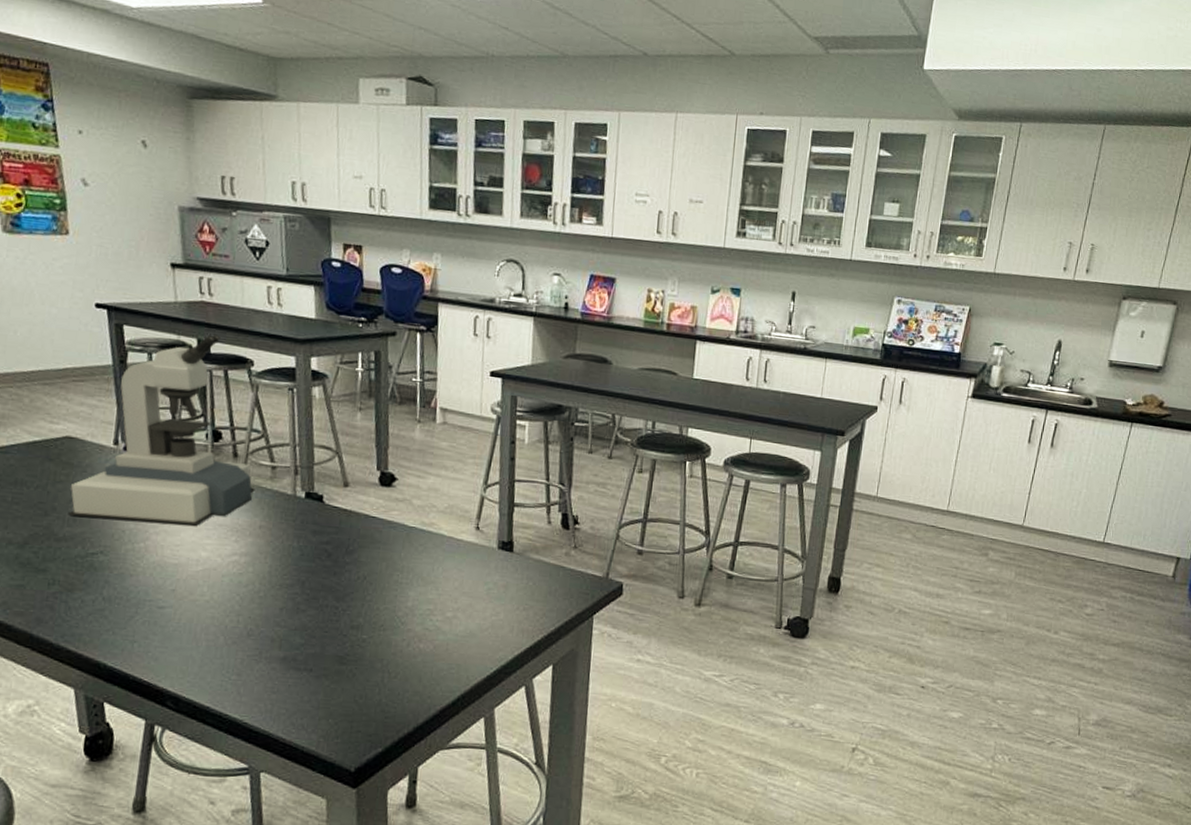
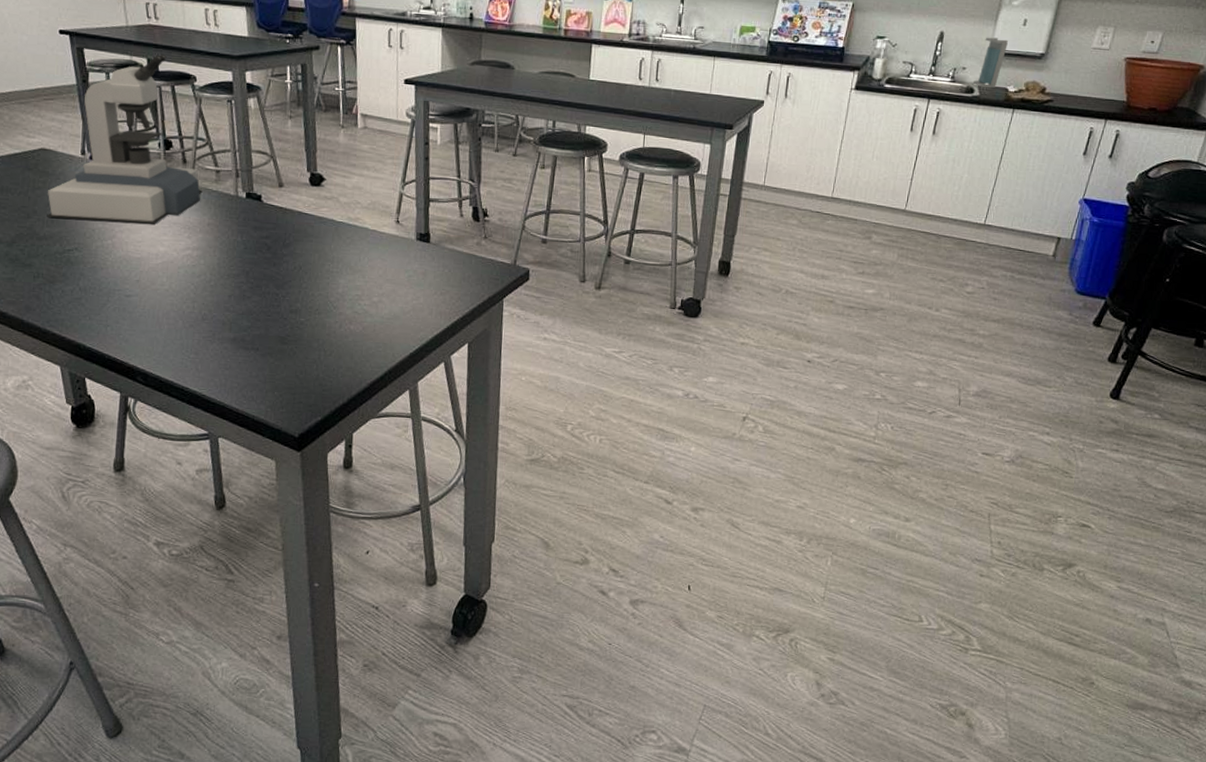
soap dispenser: none [1092,347,1126,400] -> present [973,37,1008,88]

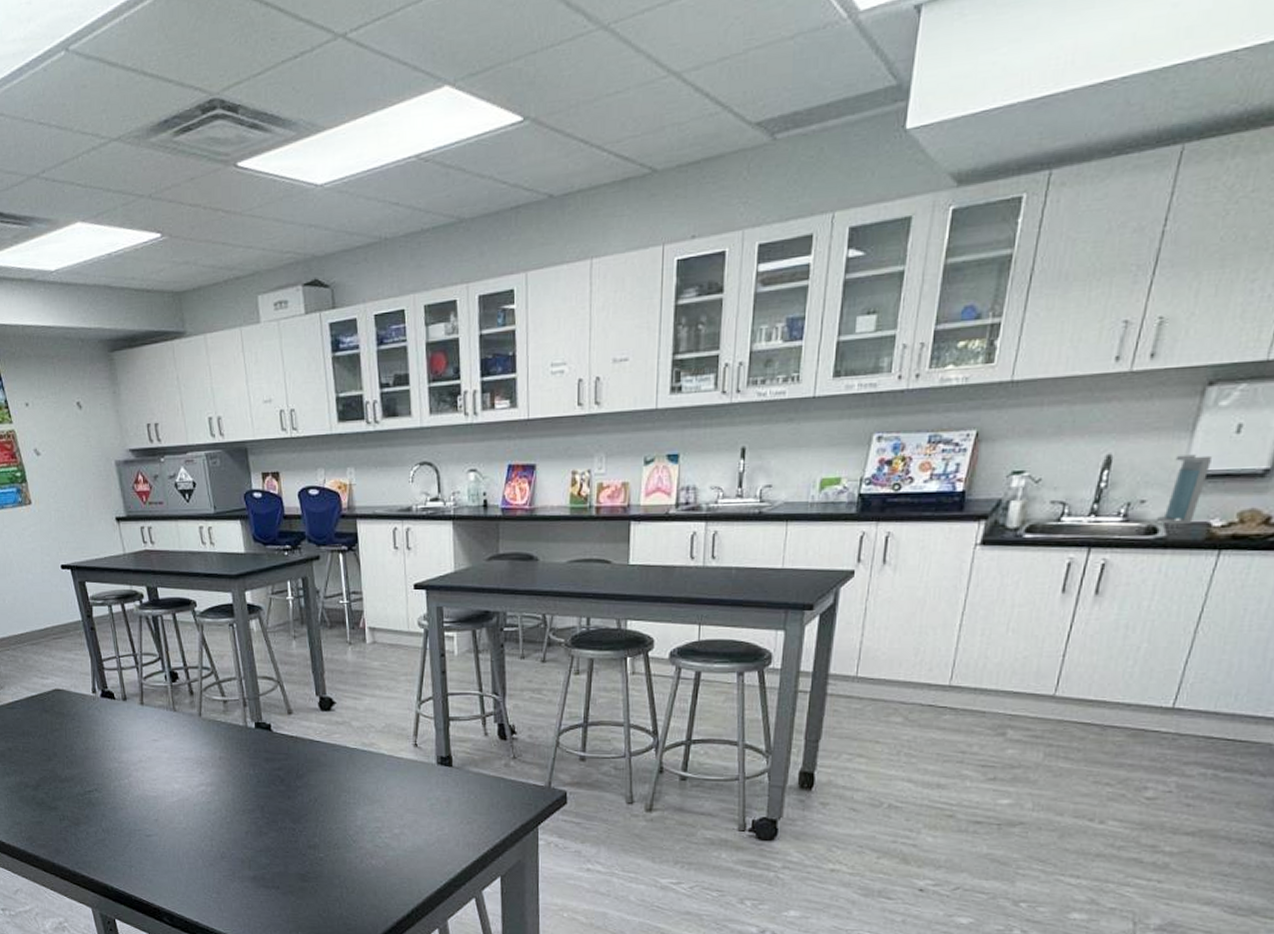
microscope: present [47,53,203,224] -> none [65,580,212,761]

